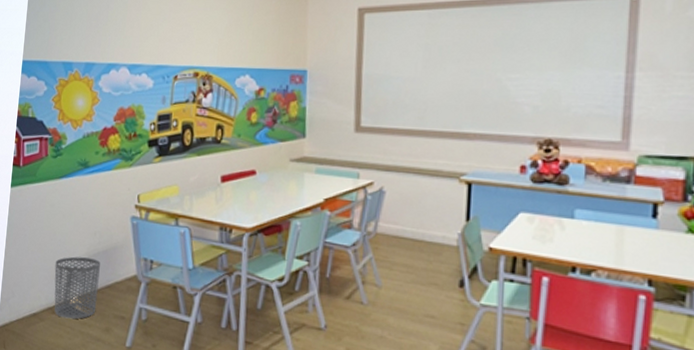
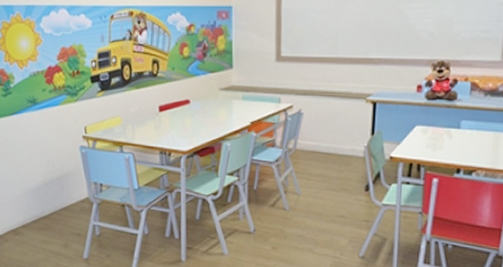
waste bin: present [54,256,100,319] -> none [14,184,55,239]

